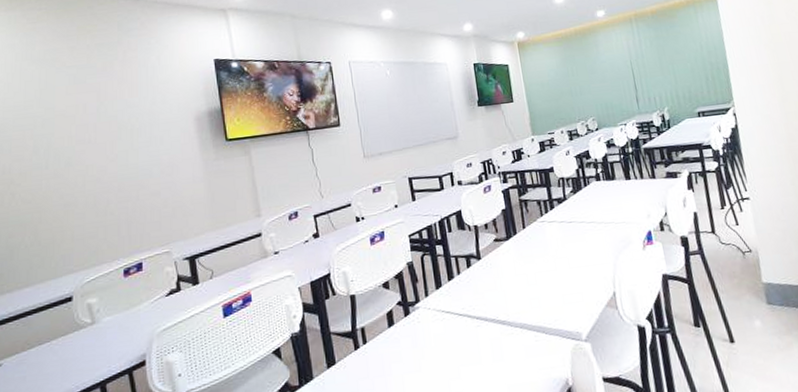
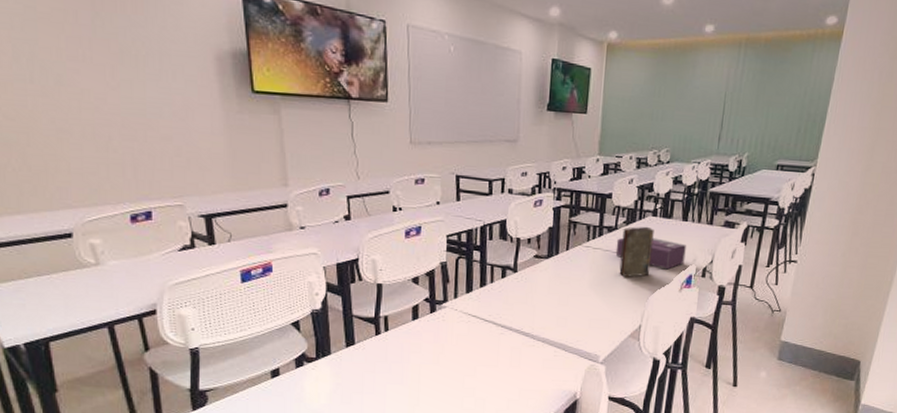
tissue box: none [568,201,640,230] -> present [615,237,686,270]
book: none [572,191,609,245] -> present [619,226,654,277]

